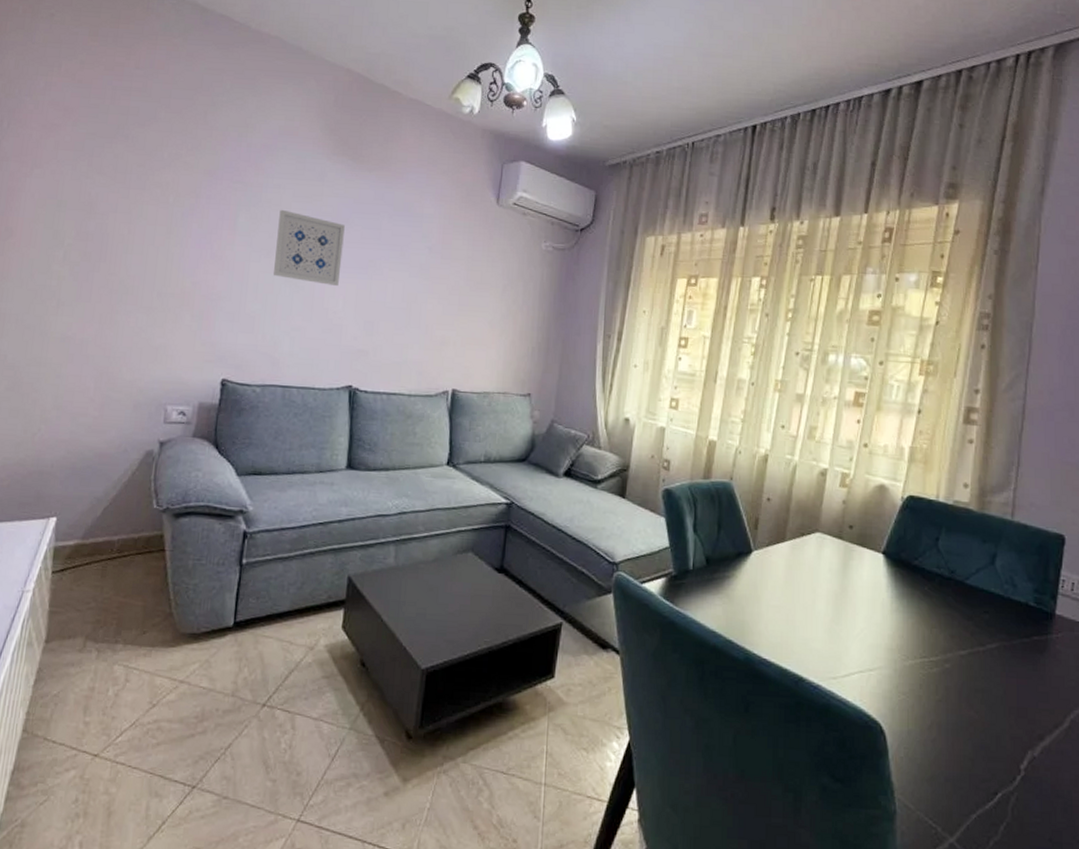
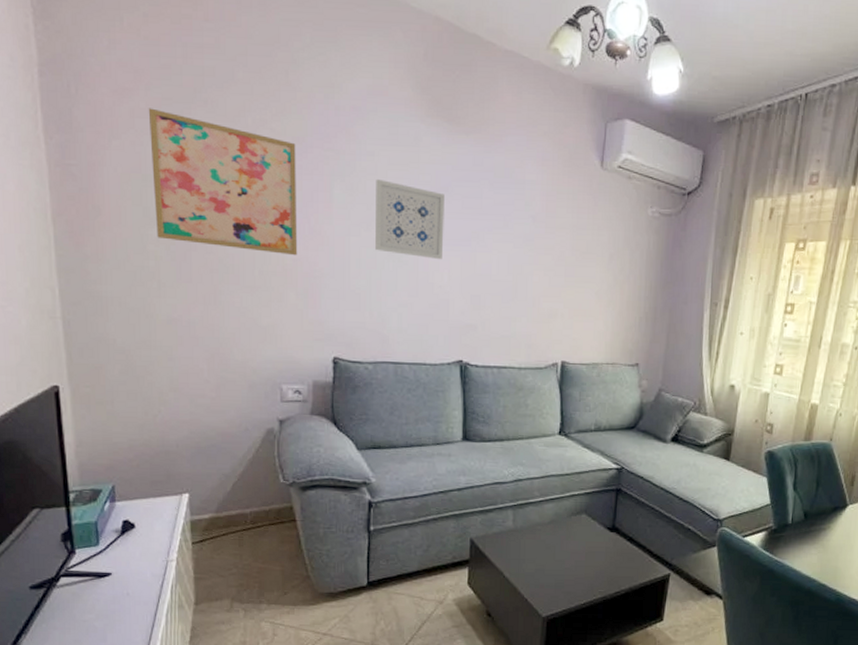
wall art: none [63,141,207,279] -> present [148,108,298,256]

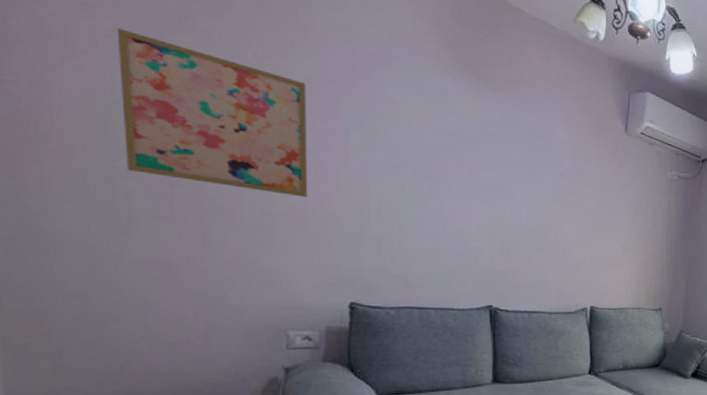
wall art: present [375,178,445,260] -> none [398,126,473,209]

